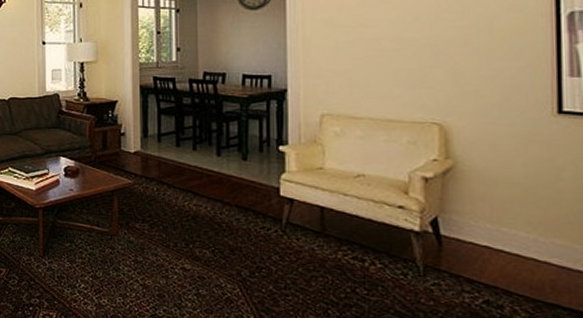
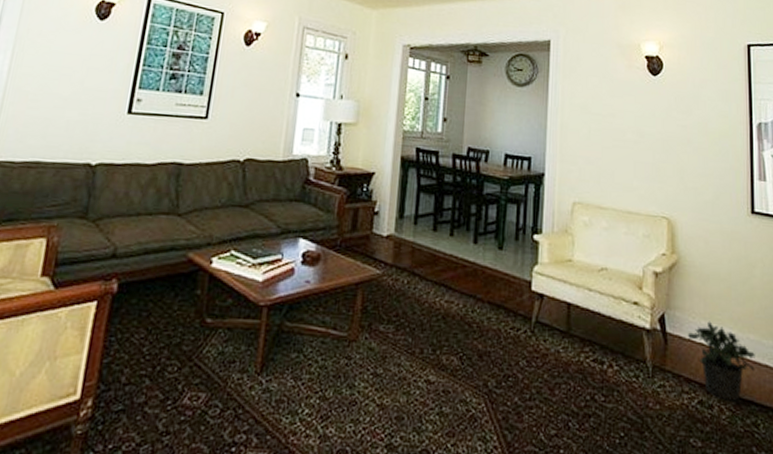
potted plant: none [469,225,563,304] -> present [688,321,755,401]

